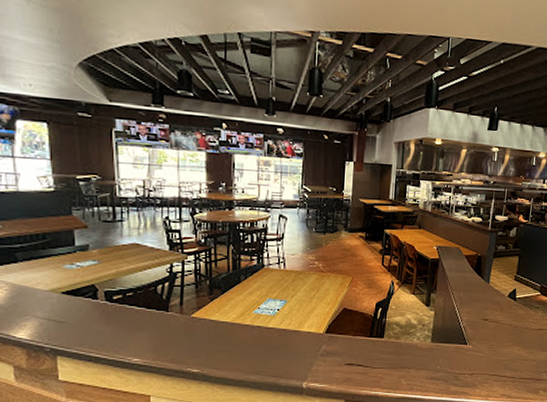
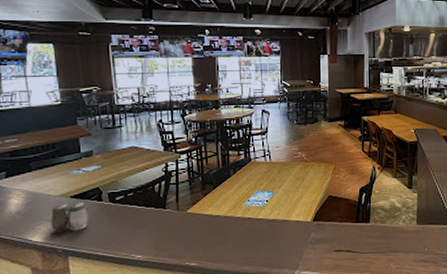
salt and pepper shaker: none [38,299,81,330] -> present [50,202,88,232]

